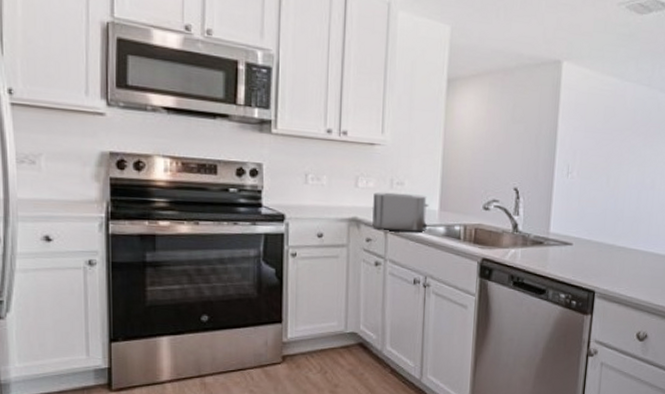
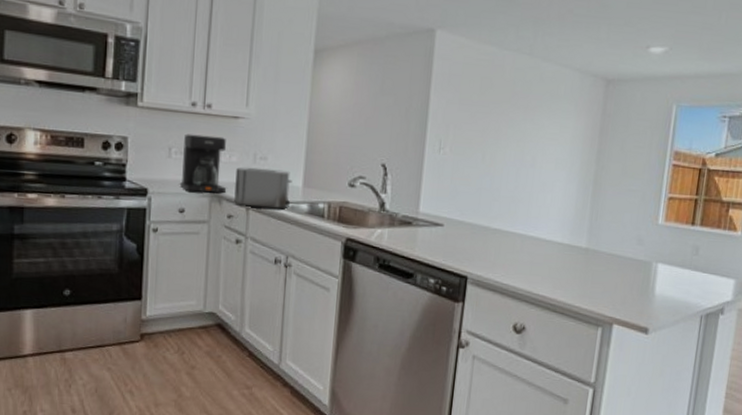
coffee maker: none [318,160,364,218] -> present [180,133,226,194]

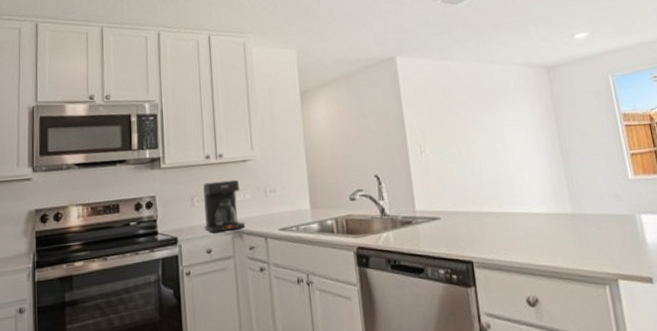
toaster: present [234,166,293,211] -> none [251,197,302,238]

